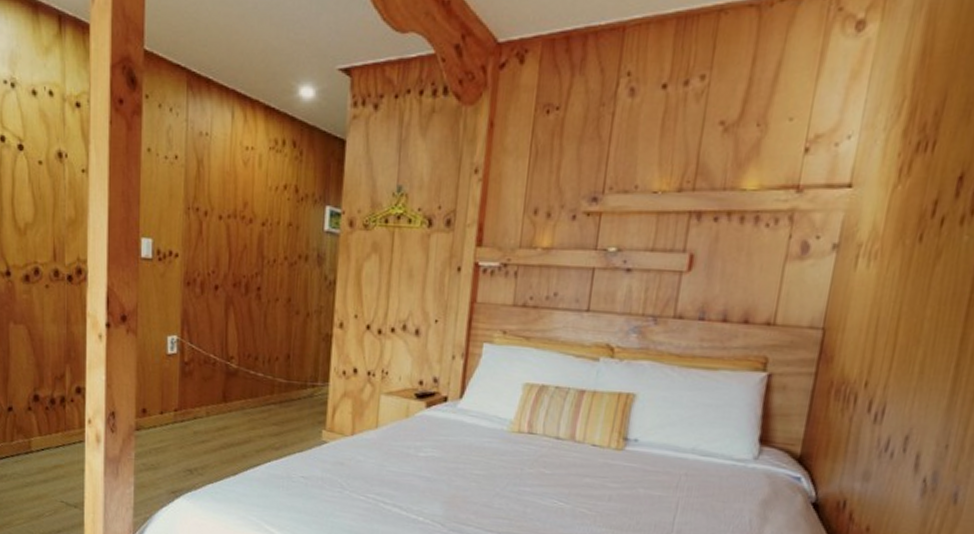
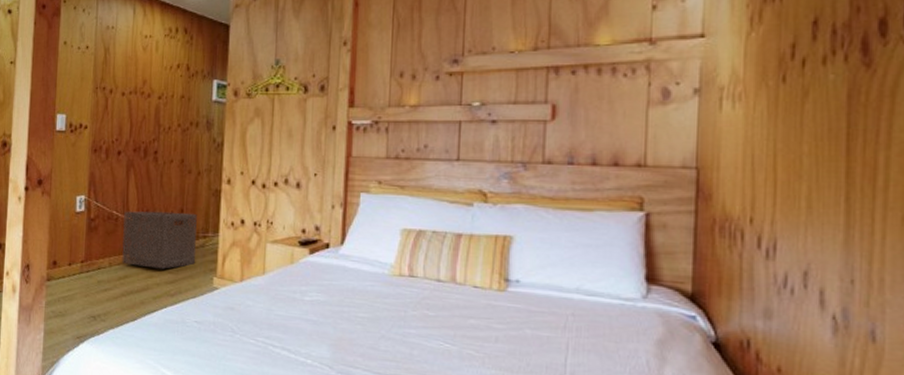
storage basket: none [221,355,305,420] -> present [122,211,197,269]

